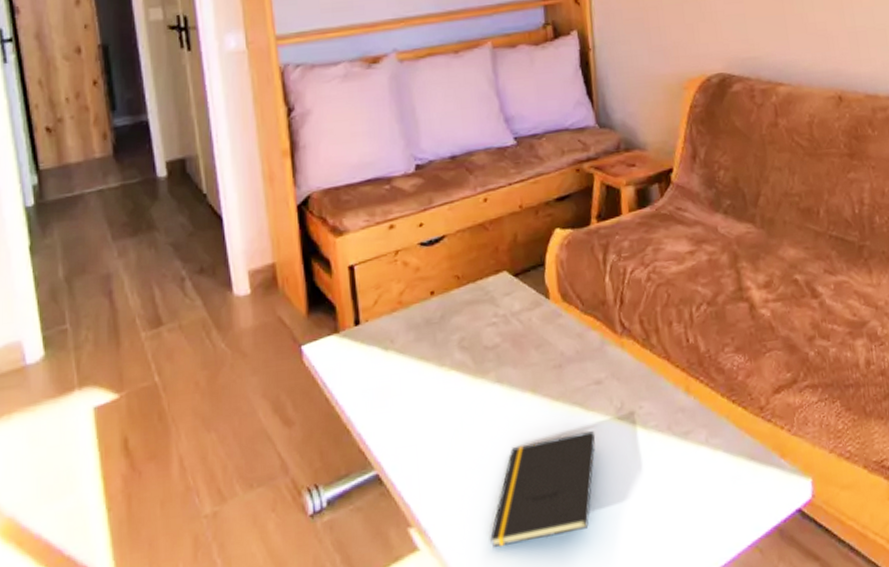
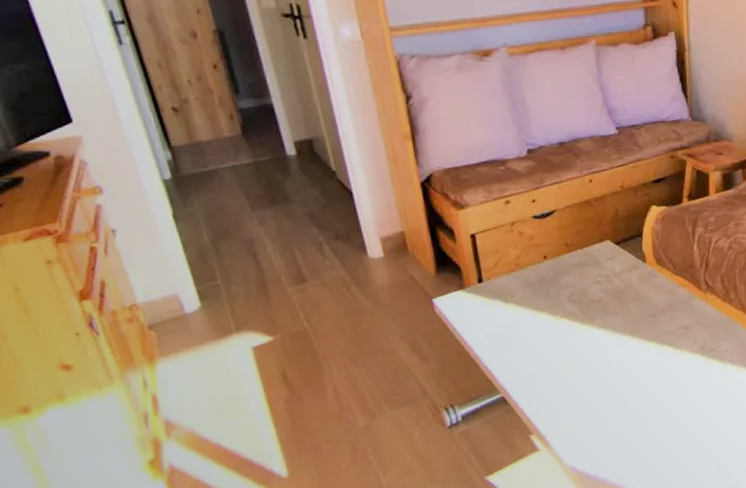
notepad: present [490,431,596,547] -> none [596,364,682,447]

